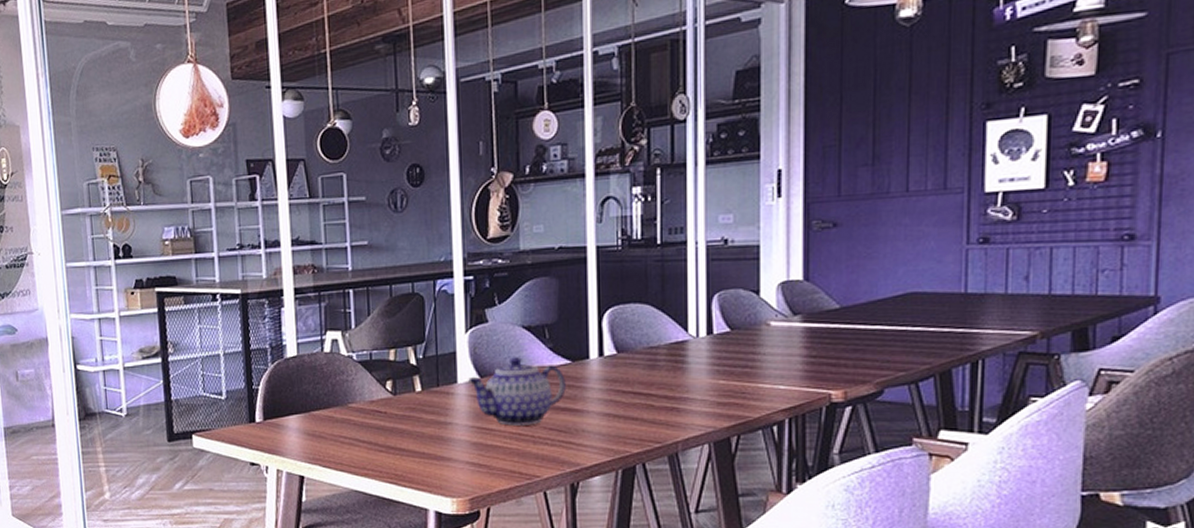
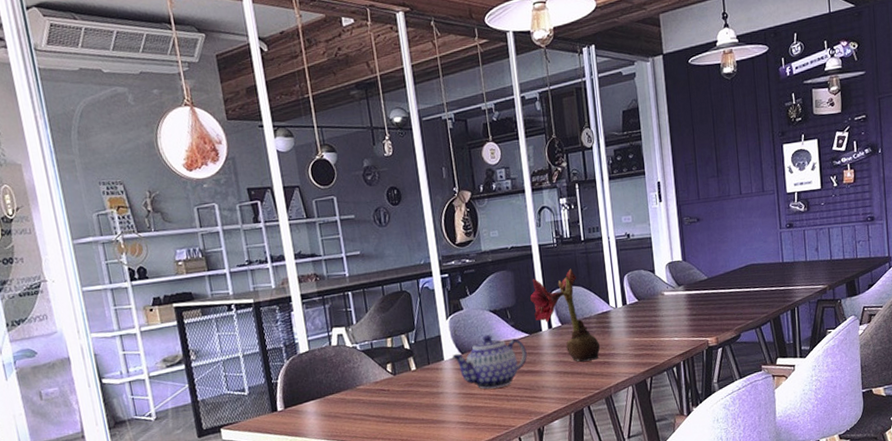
flower: none [578,280,669,404] -> present [530,268,601,362]

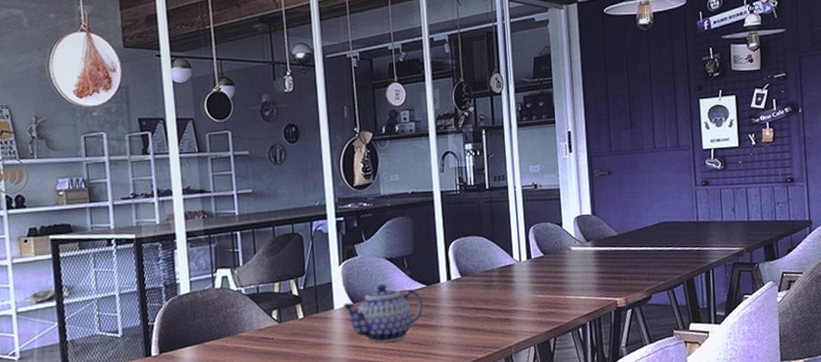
flower: present [530,268,601,362] -> none [429,217,502,318]

